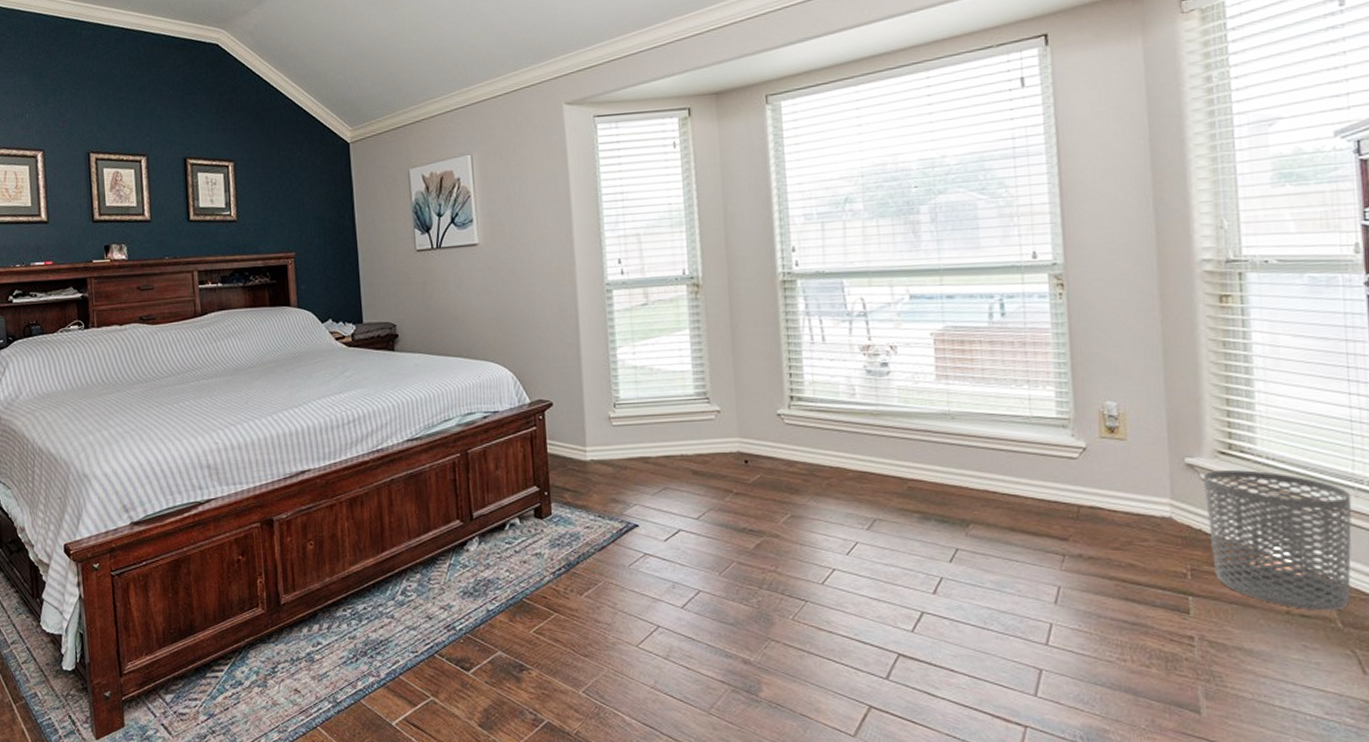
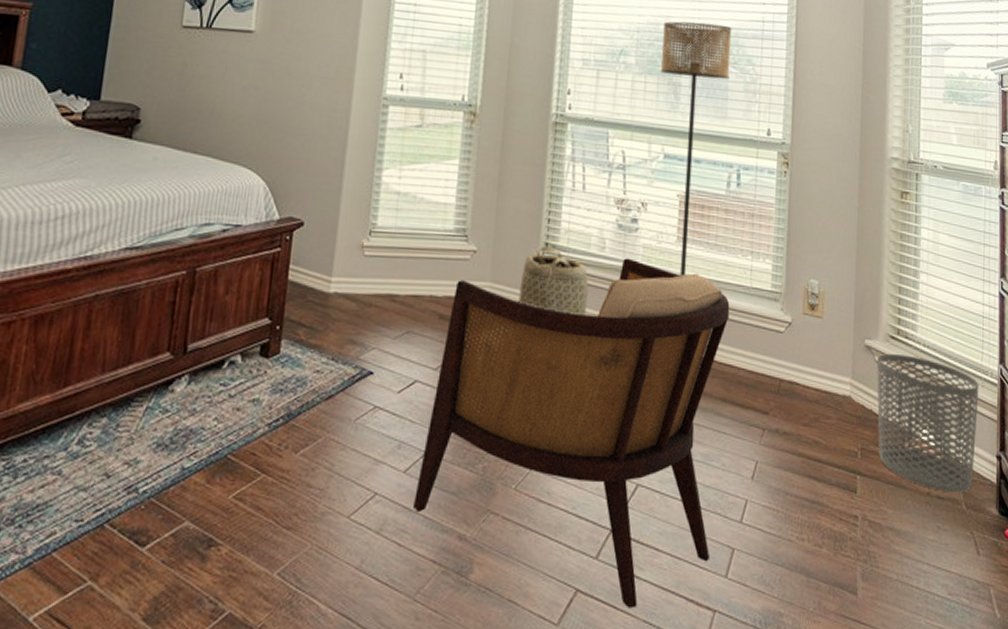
armchair: none [695,401,1015,723] -> present [413,258,730,608]
basket: none [769,399,844,461] -> present [518,246,589,316]
floor lamp: none [892,151,978,414] -> present [660,21,732,277]

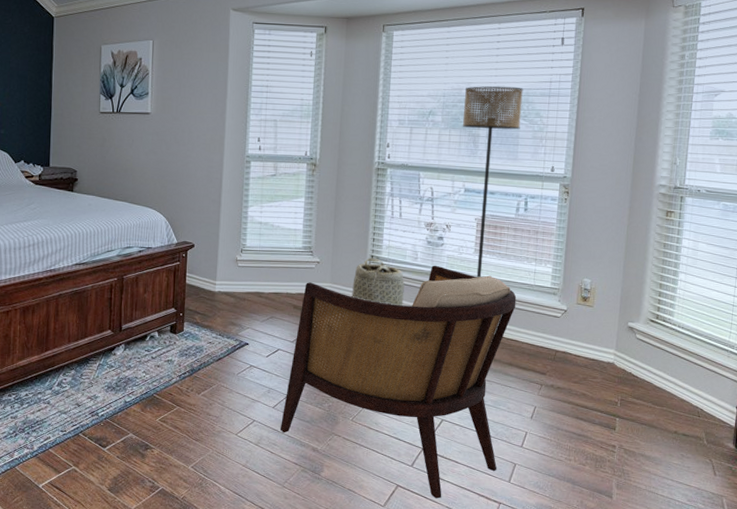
waste bin: present [877,353,979,493] -> none [635,332,726,432]

